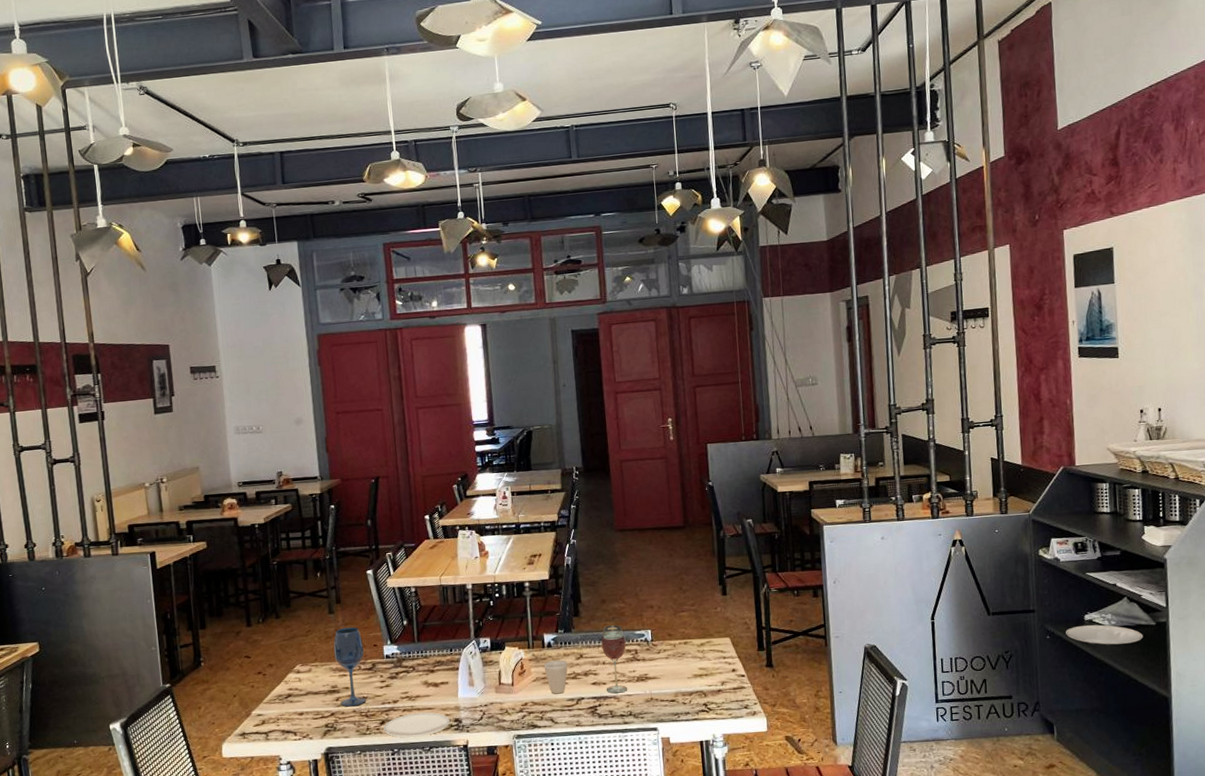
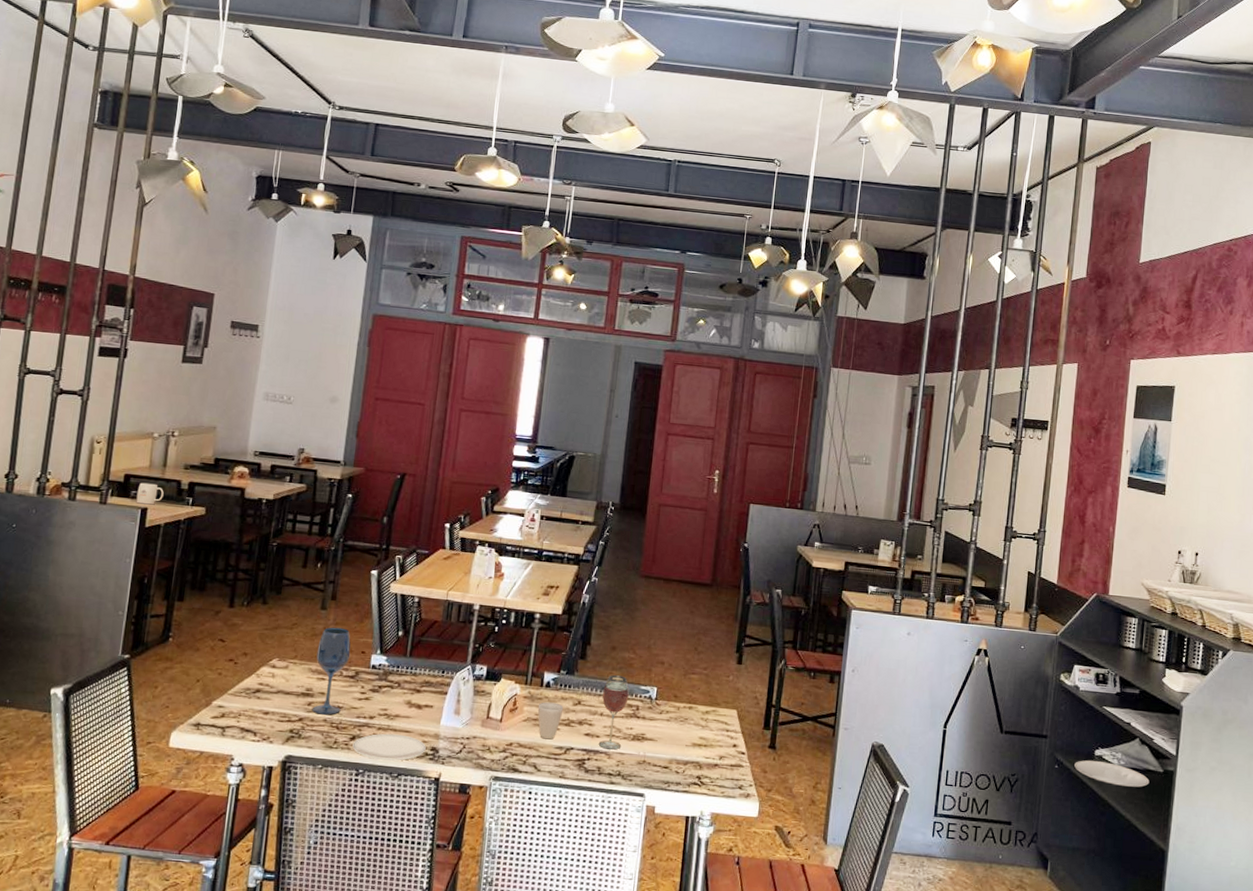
mug: none [142,528,167,549] -> present [136,482,164,505]

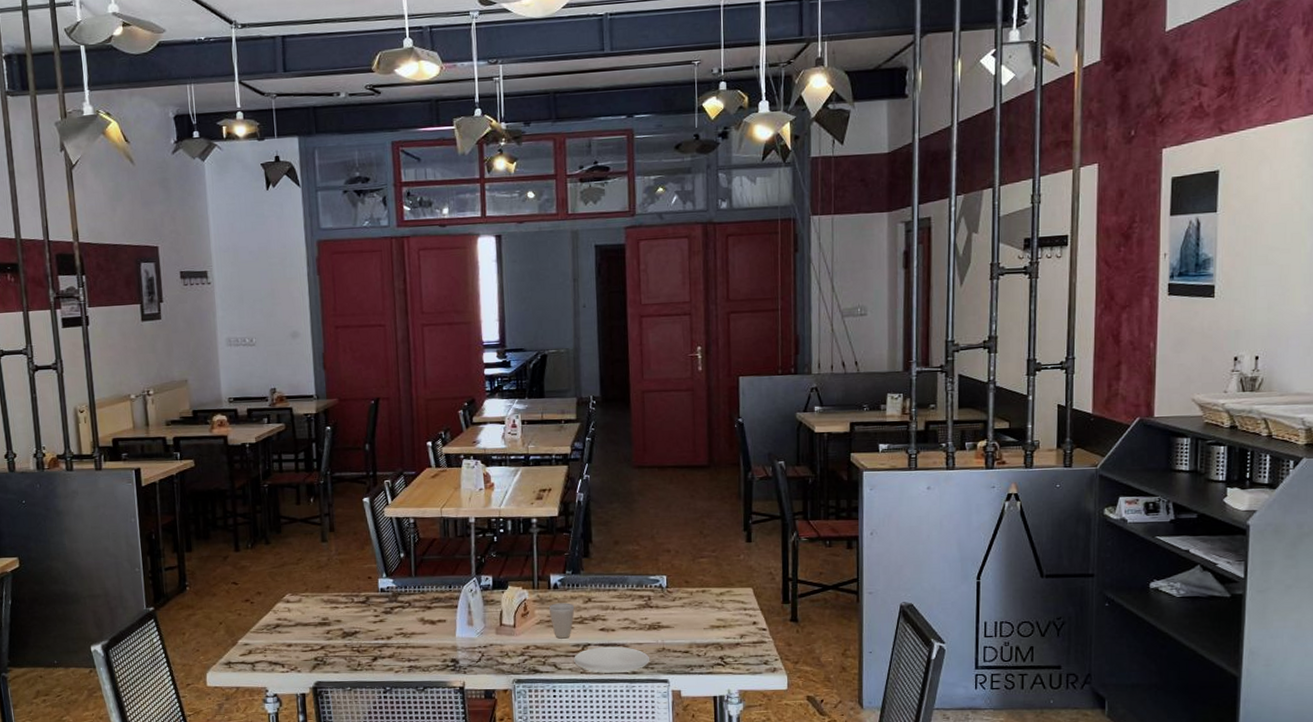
mug: present [136,482,164,505] -> none [127,443,152,465]
wineglass: present [312,627,351,715] -> none [325,557,359,641]
plate: present [352,733,426,761] -> none [376,650,446,676]
plate: none [554,752,630,782] -> present [574,646,650,674]
wineglass: present [599,675,629,750] -> none [612,568,639,641]
plate: present [1074,760,1150,788] -> none [1127,594,1215,617]

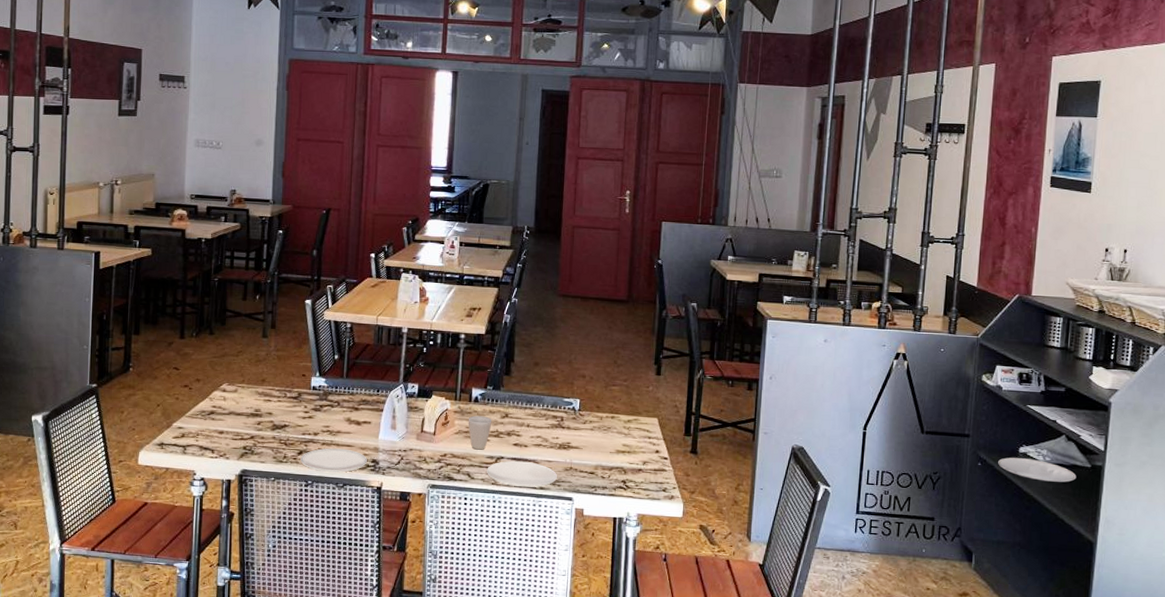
plate: none [376,650,446,676] -> present [300,448,367,473]
plate: none [1127,594,1215,617] -> present [998,457,1077,483]

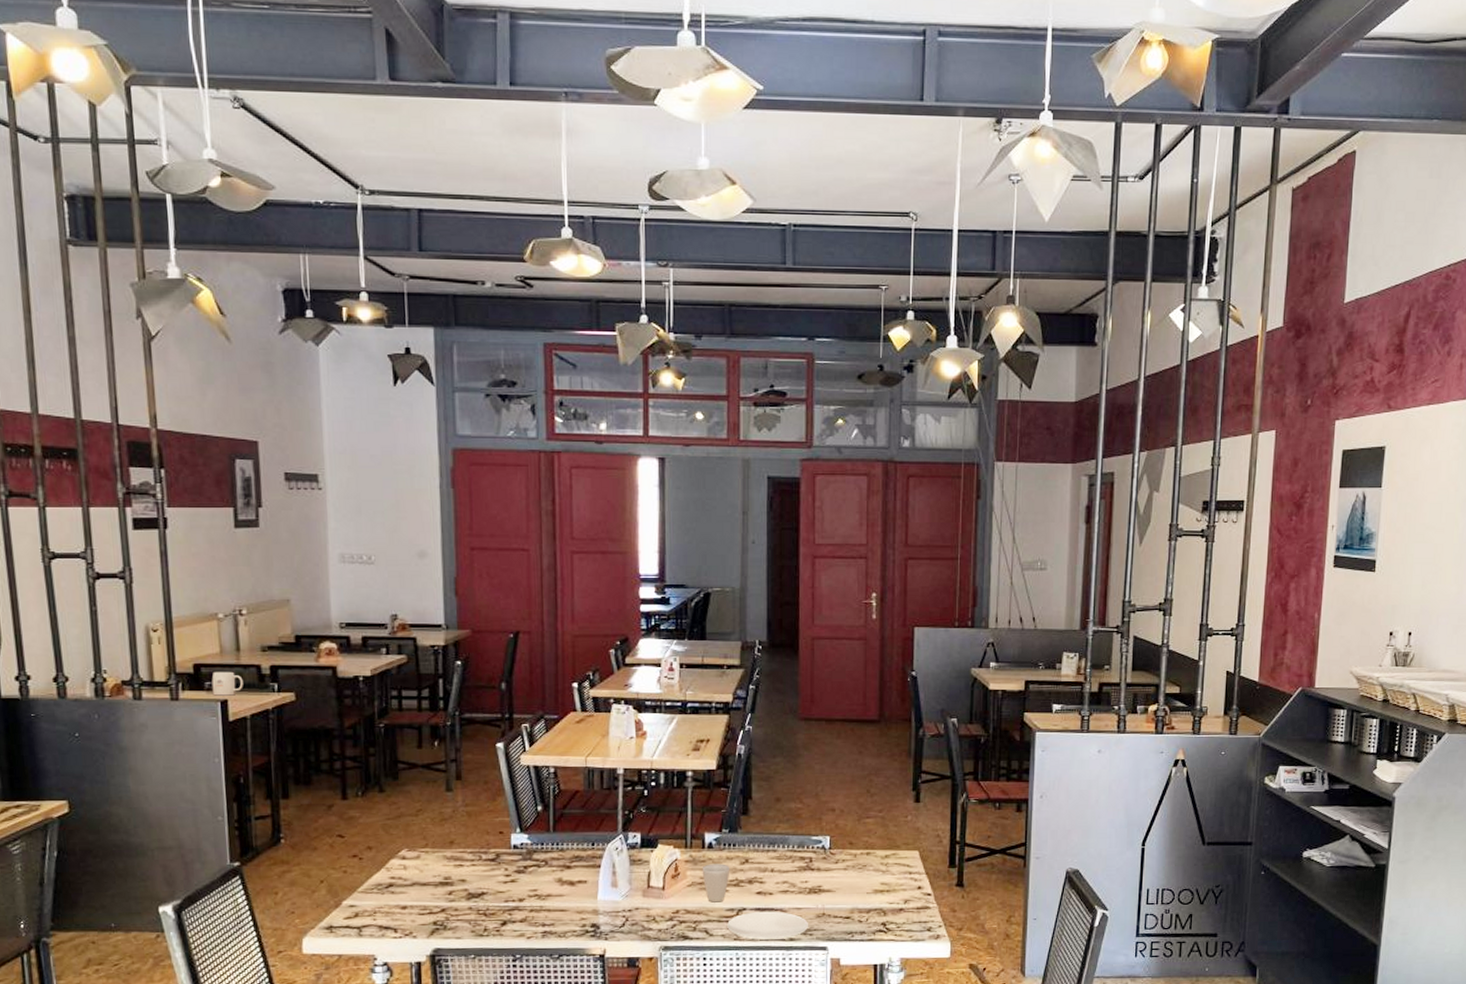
mug: none [89,228,113,249] -> present [211,671,243,696]
plate: present [300,448,367,473] -> none [505,914,585,943]
plate: present [998,457,1077,483] -> none [1282,863,1361,886]

